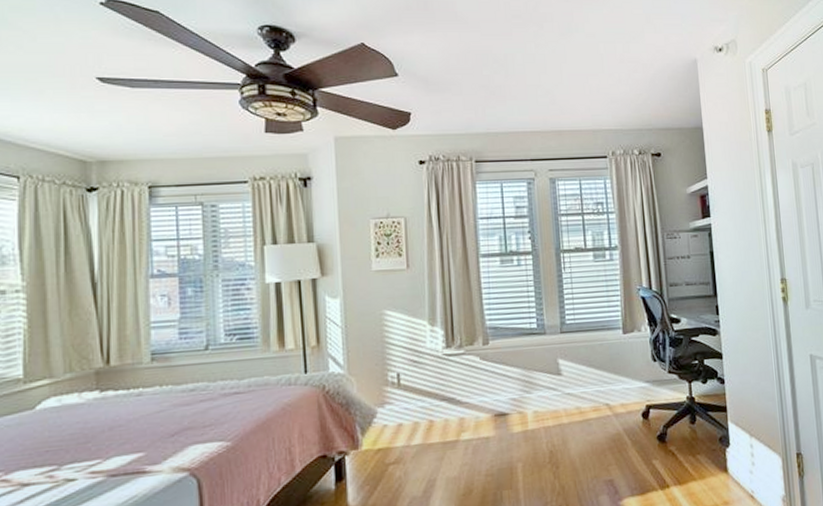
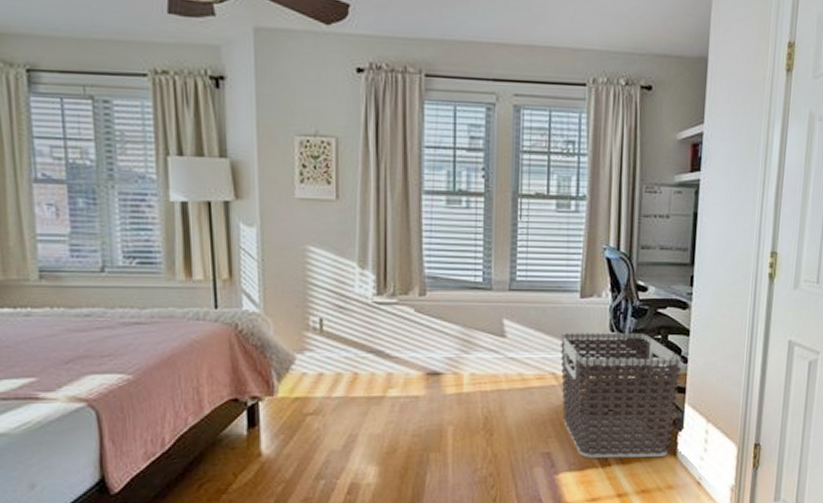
clothes hamper: none [610,360,721,482] -> present [560,332,682,459]

